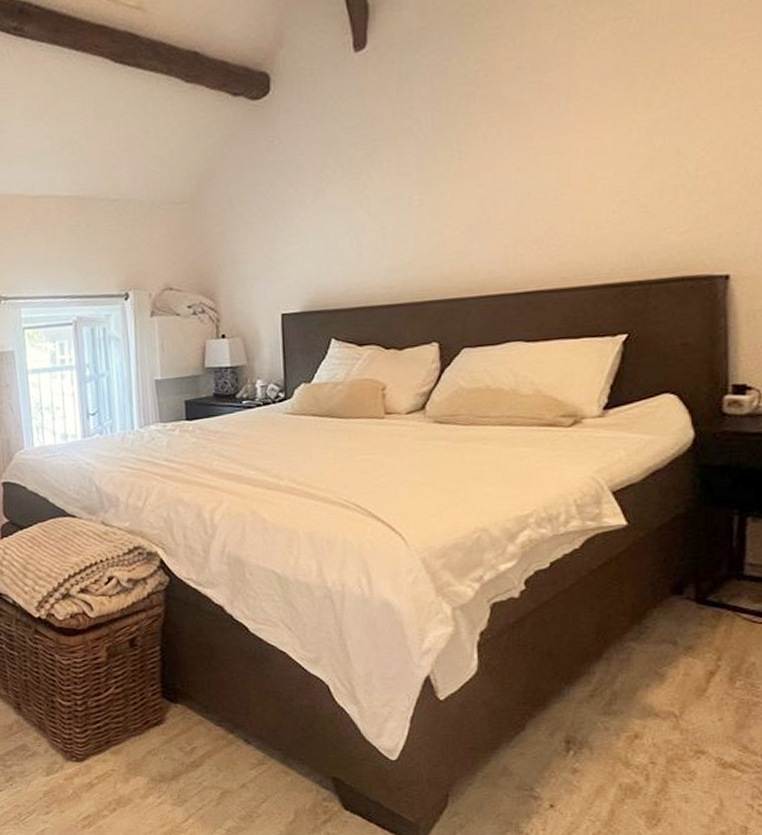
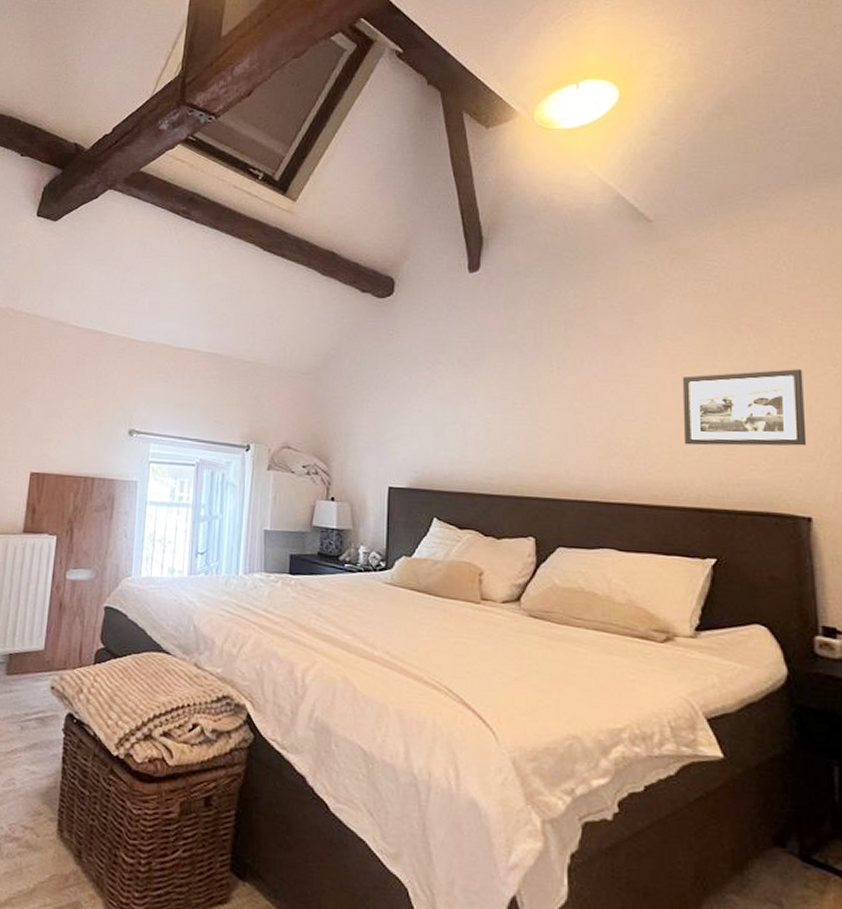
picture frame: none [596,109,731,217] -> present [682,369,807,446]

